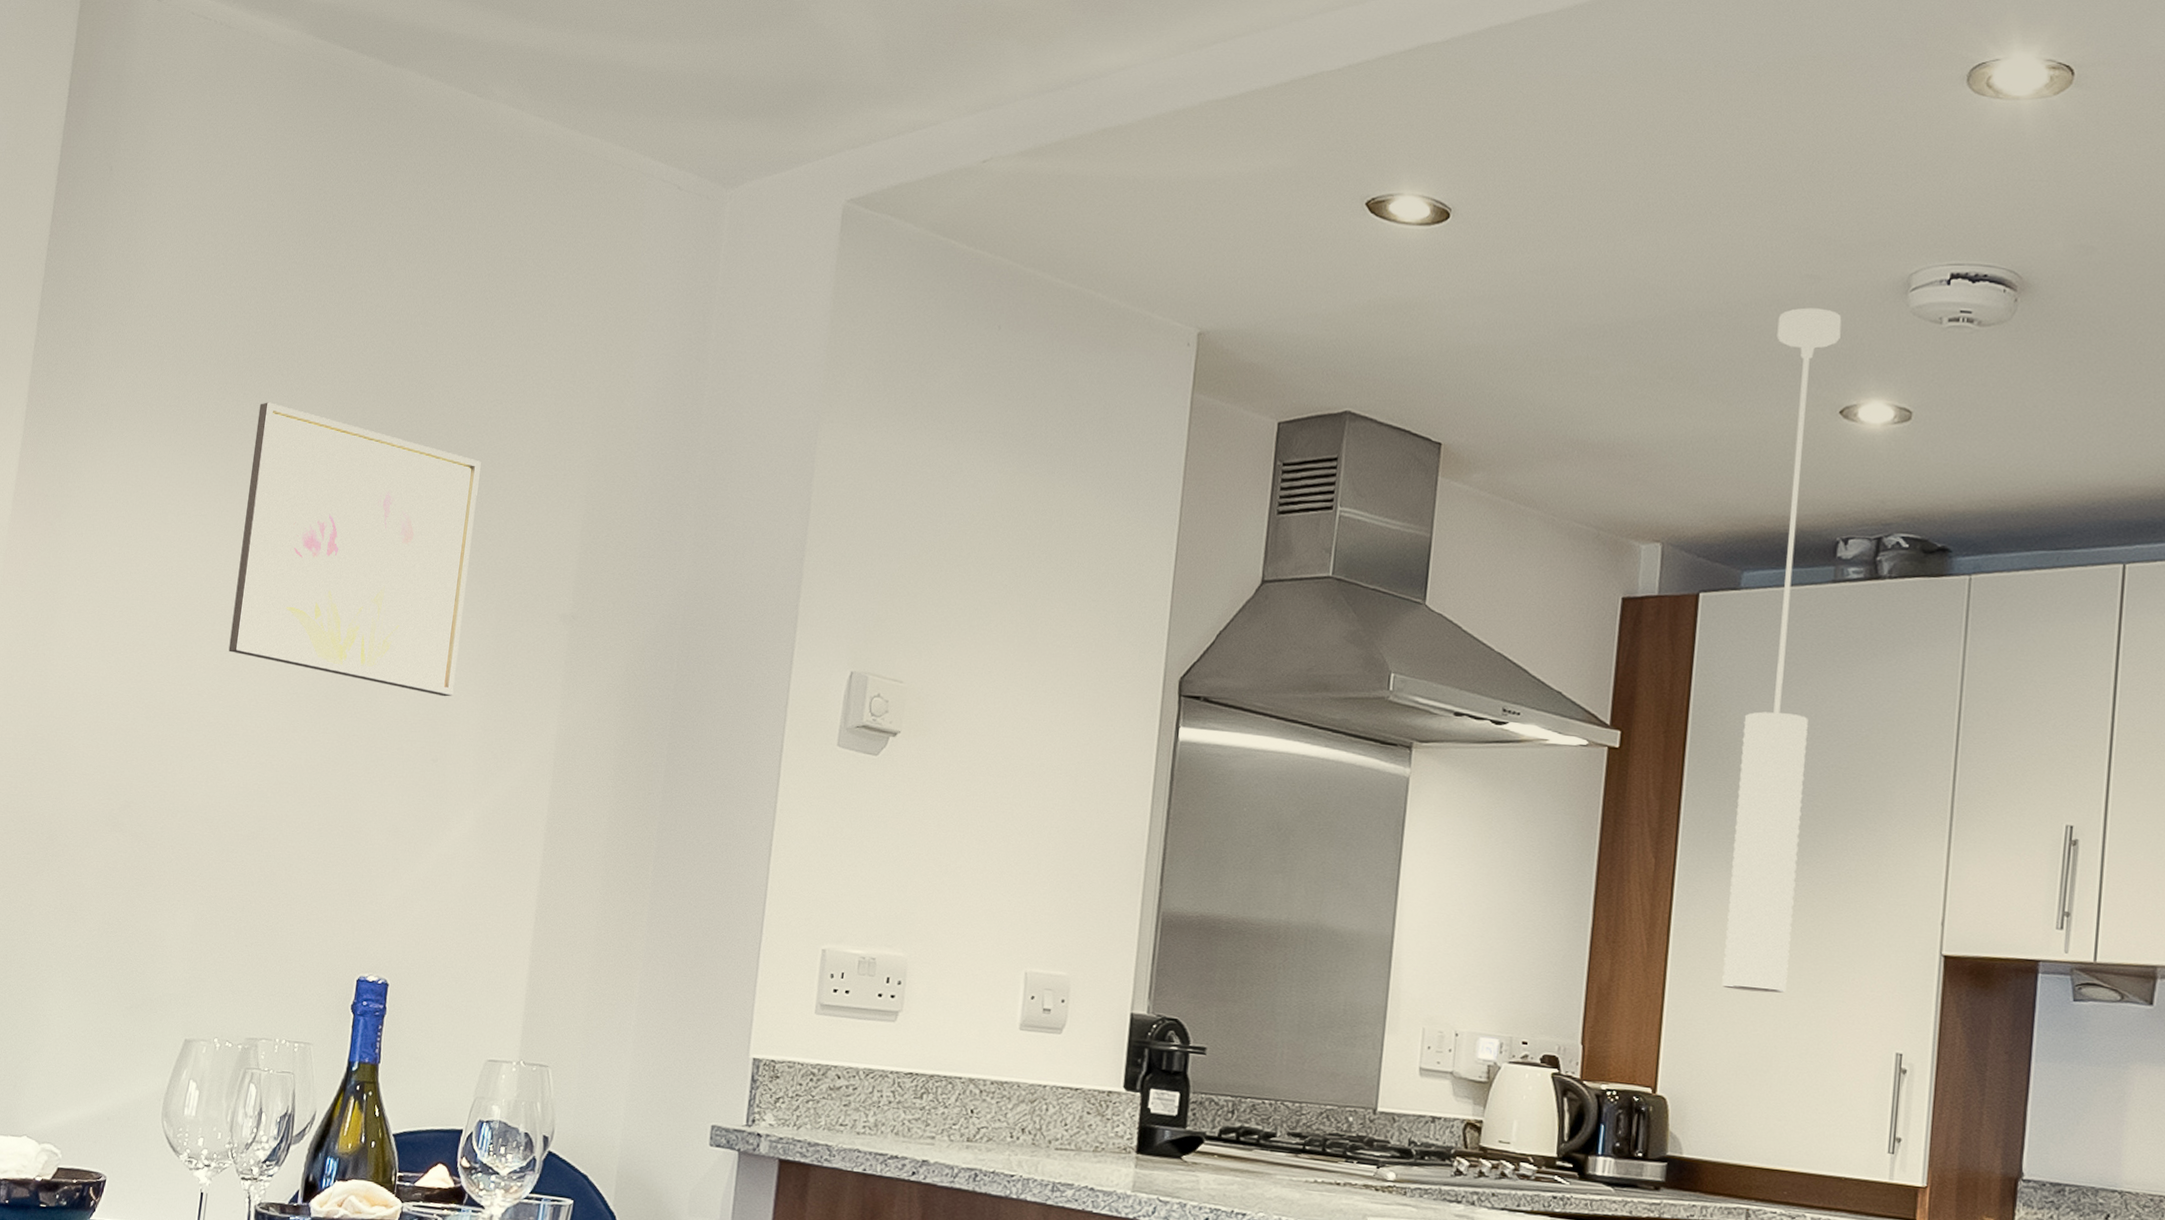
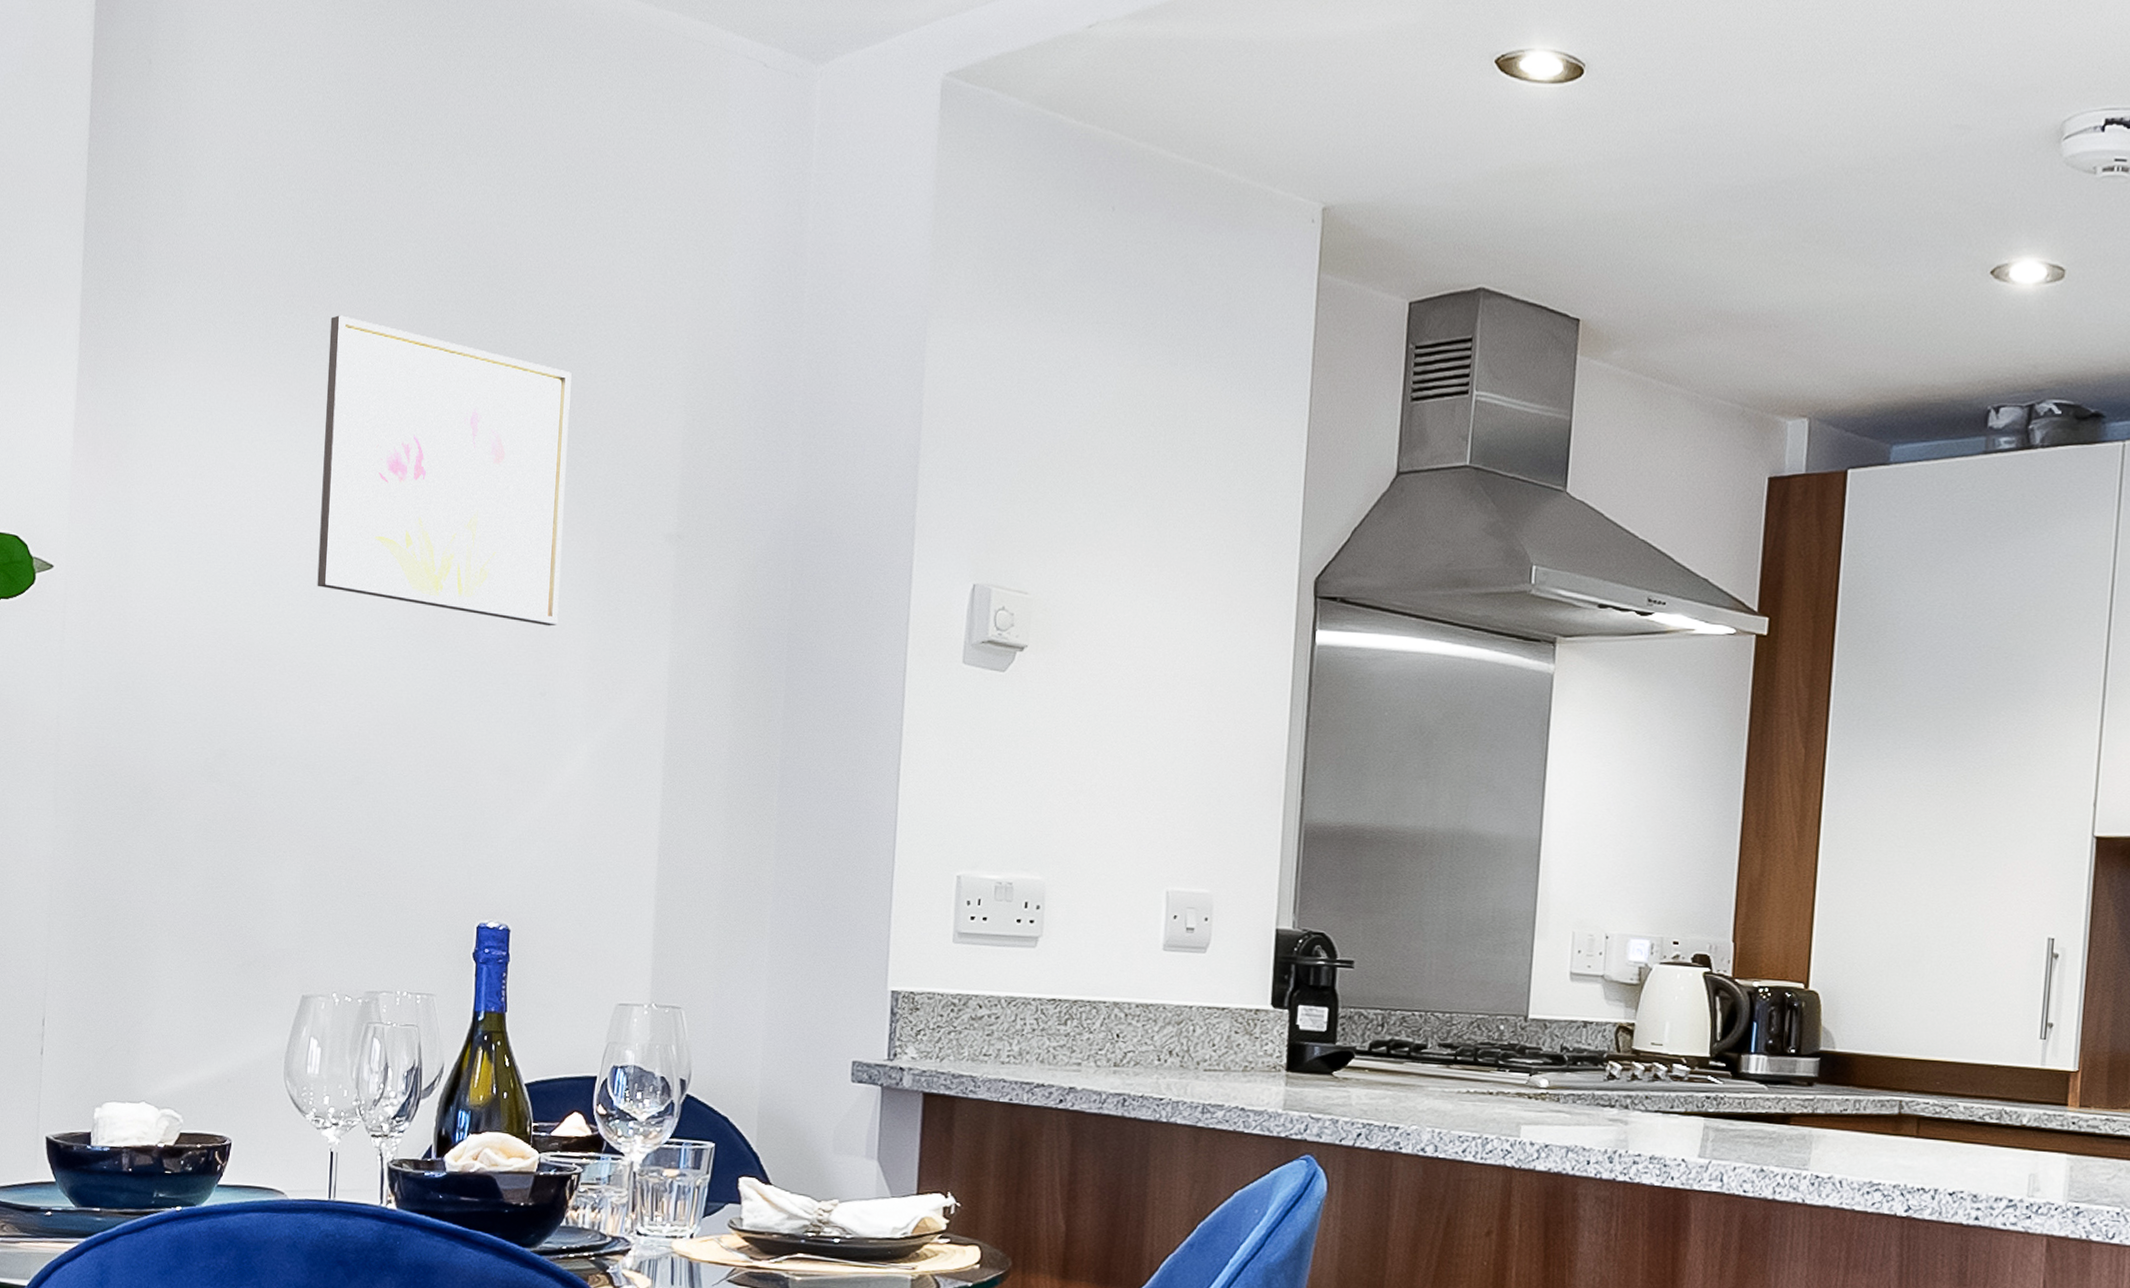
pendant light: present [1722,308,1842,993] -> none [1873,161,1993,882]

